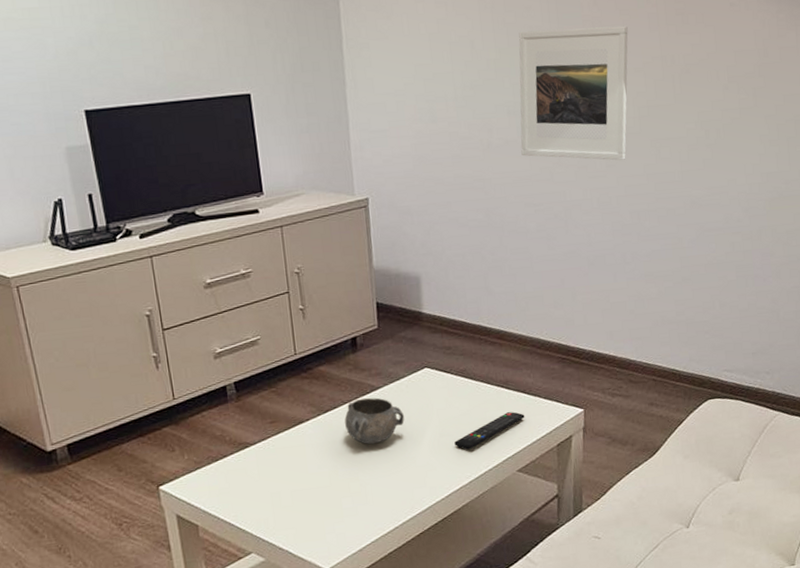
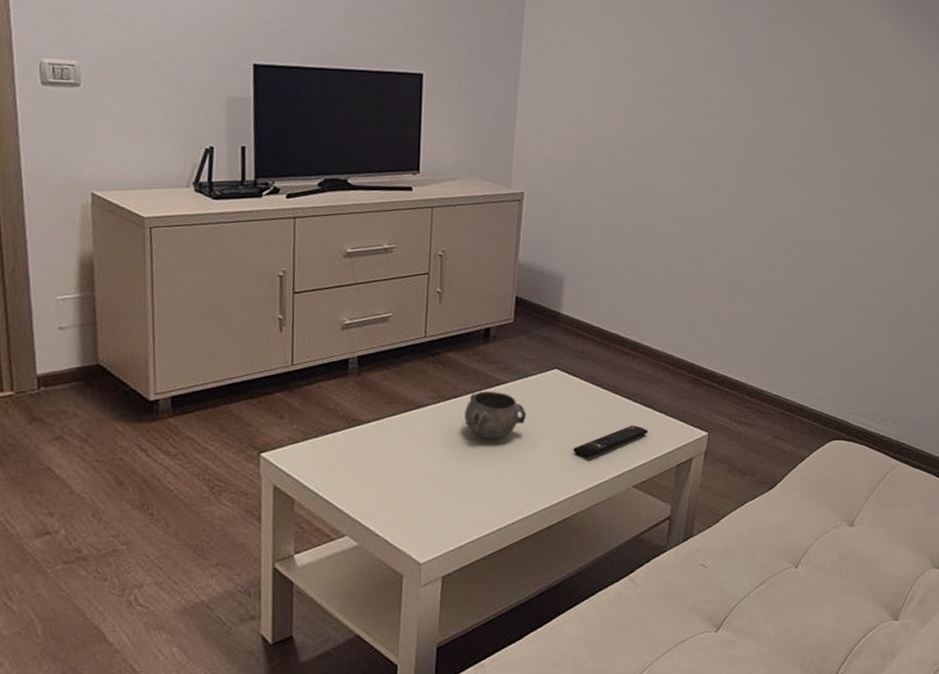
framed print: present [519,25,628,161] -> none [681,56,800,193]

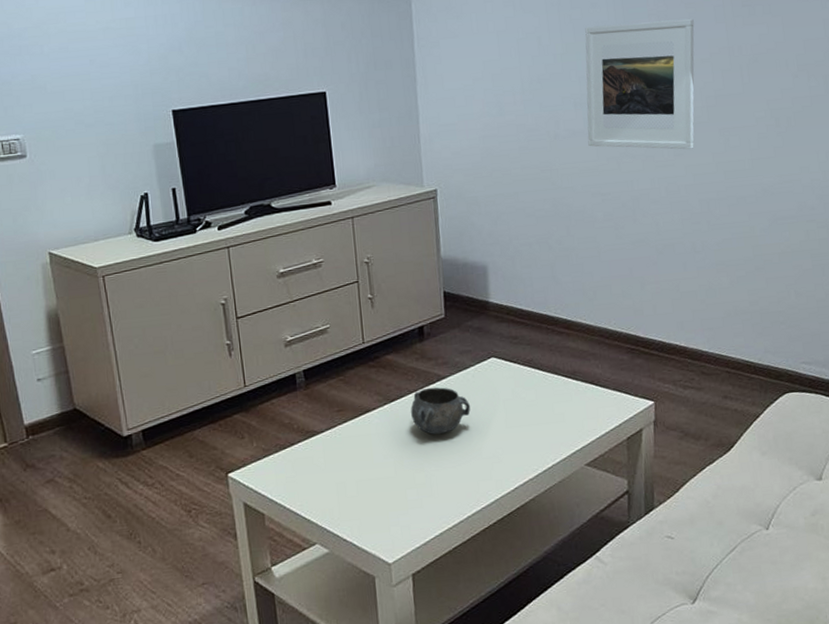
remote control: present [573,425,648,458] -> none [521,403,593,442]
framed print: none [681,56,800,193] -> present [585,18,695,150]

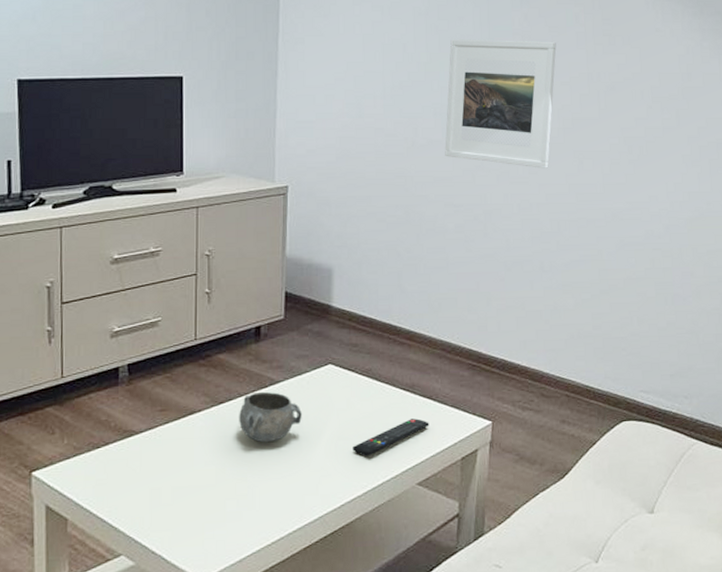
remote control: none [521,403,593,442] -> present [353,418,429,457]

